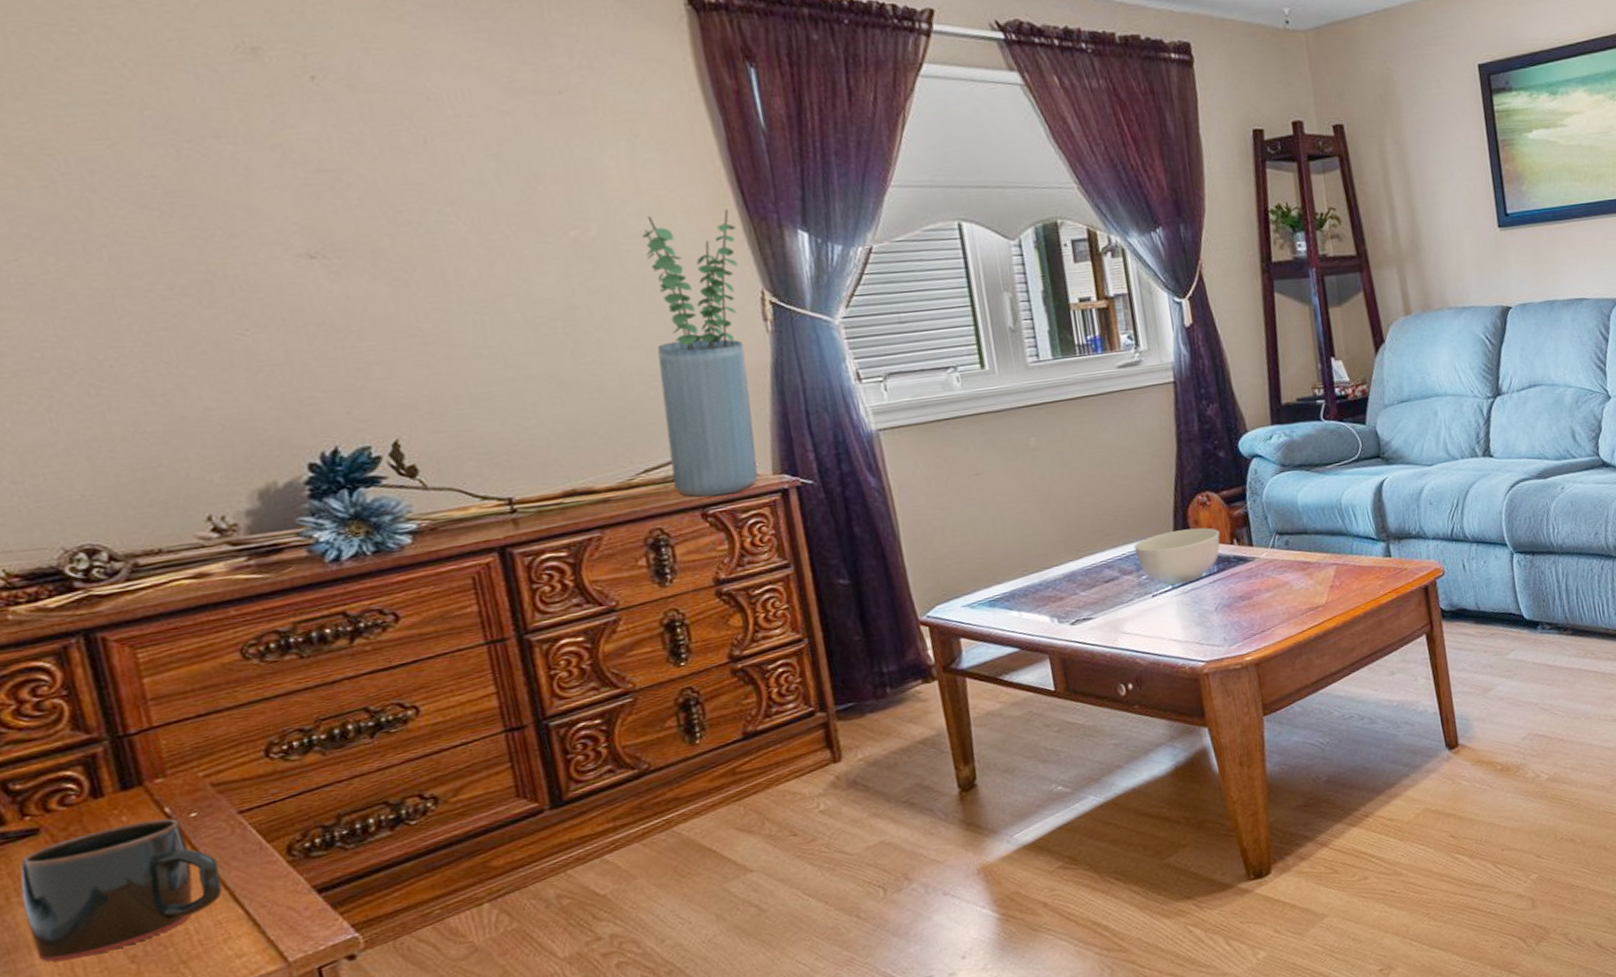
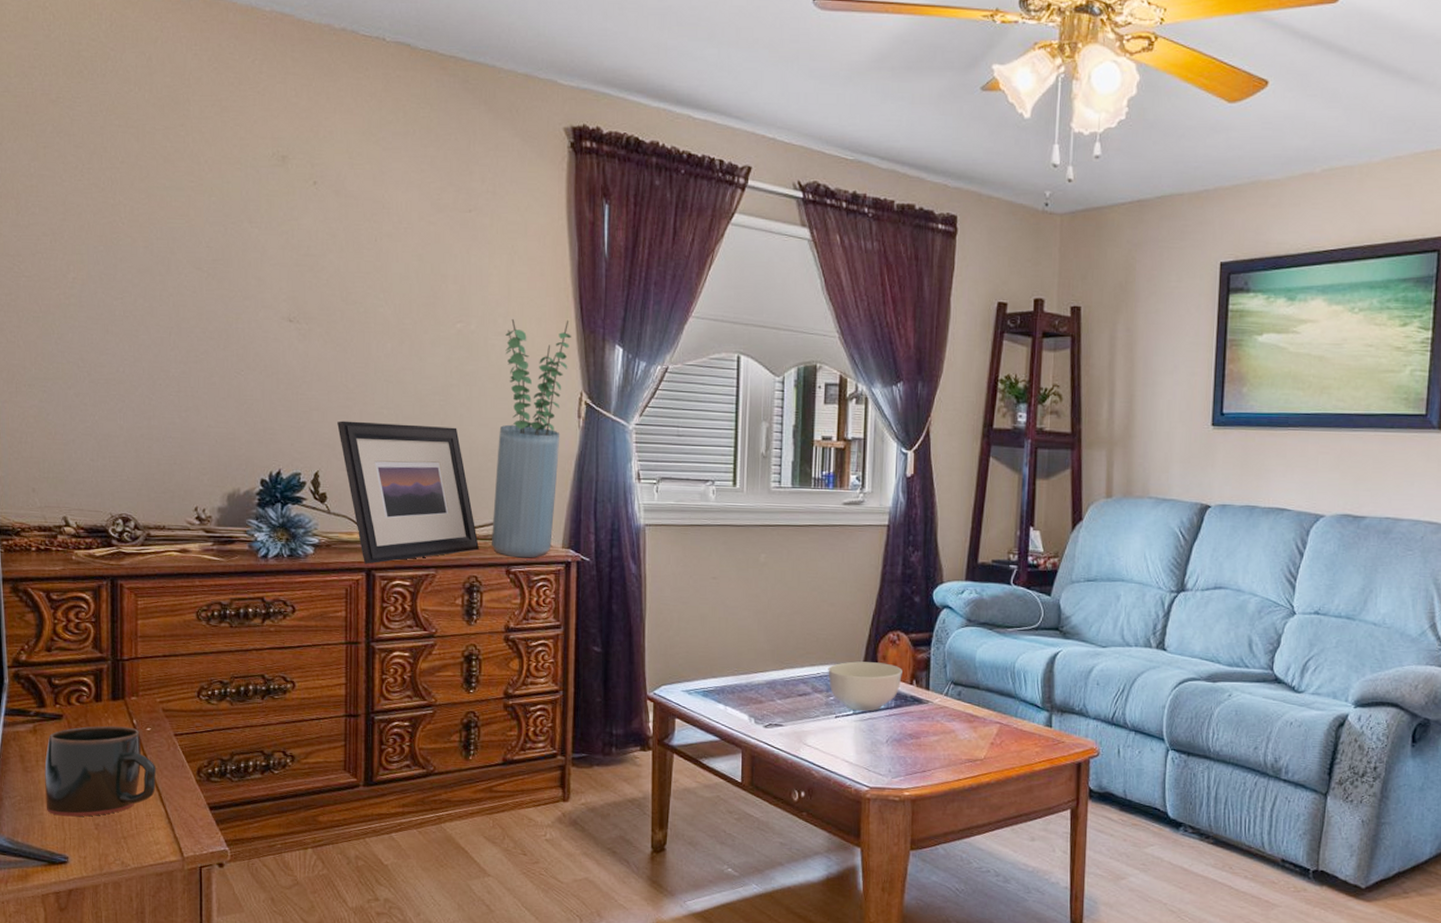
picture frame: none [414,356,658,542] -> present [337,420,479,564]

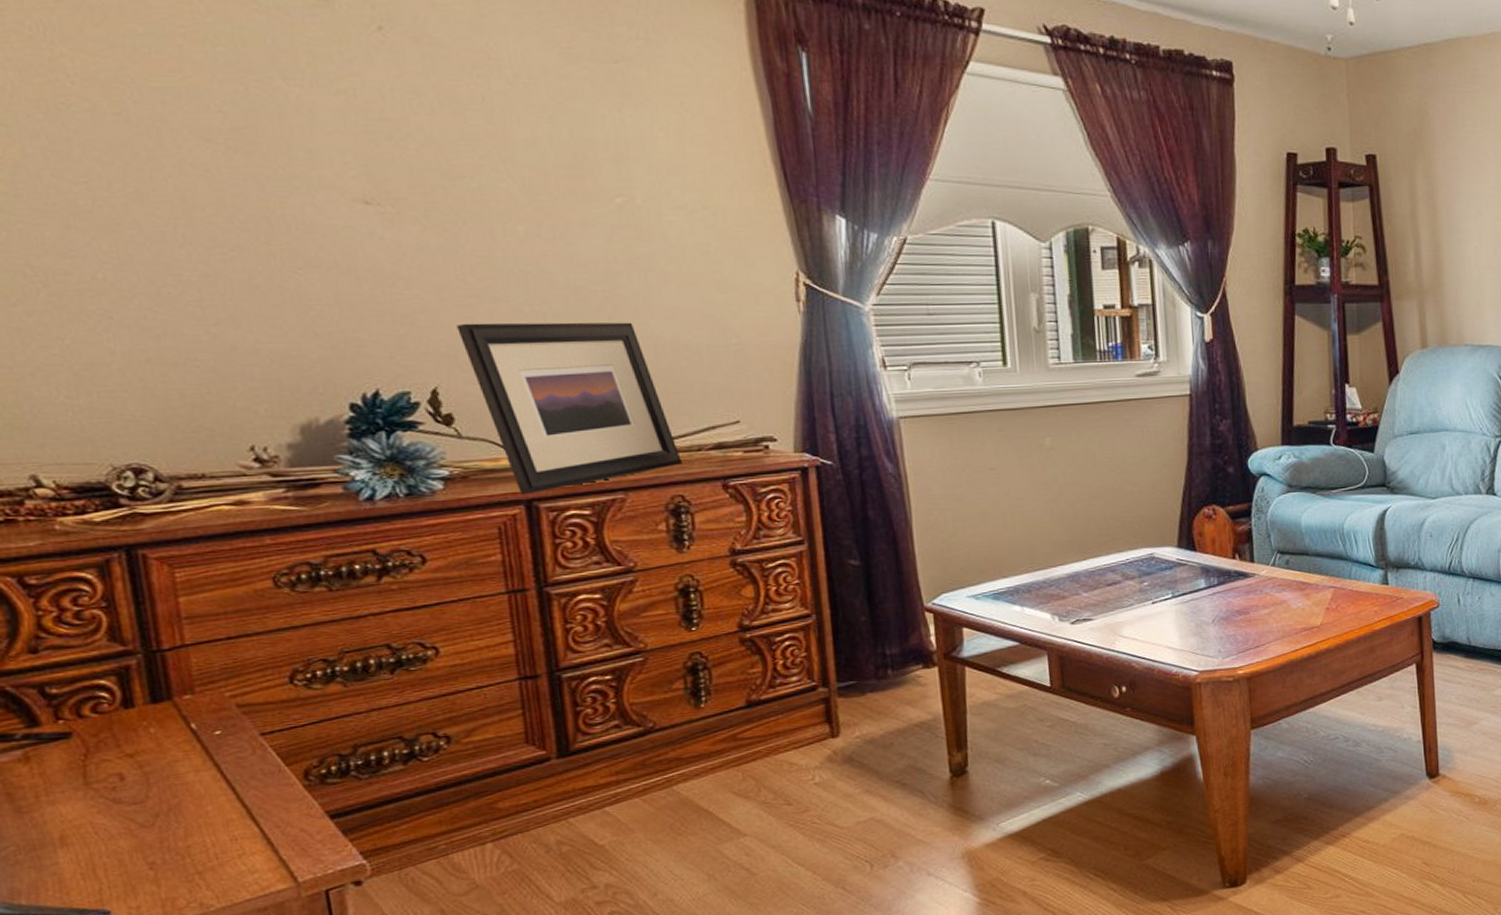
mug: present [44,725,157,817] -> none [50,733,241,862]
vase: present [491,319,572,559] -> none [685,188,780,469]
bowl: present [828,661,902,712] -> none [1138,540,1223,594]

